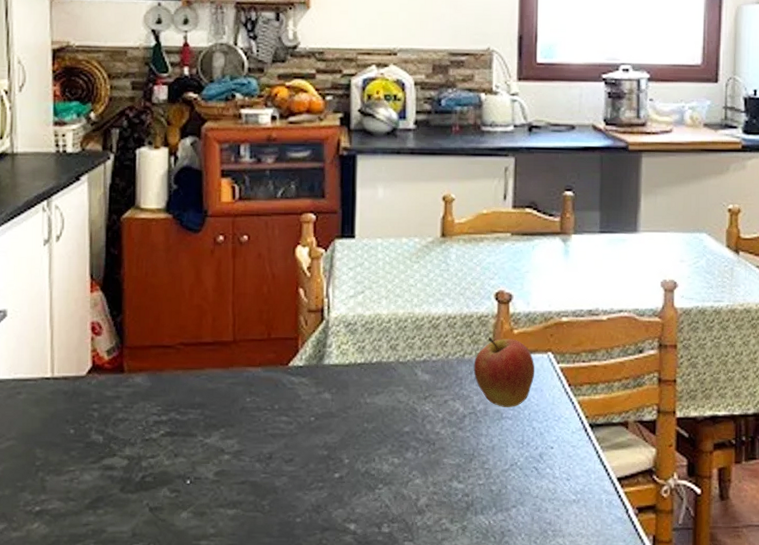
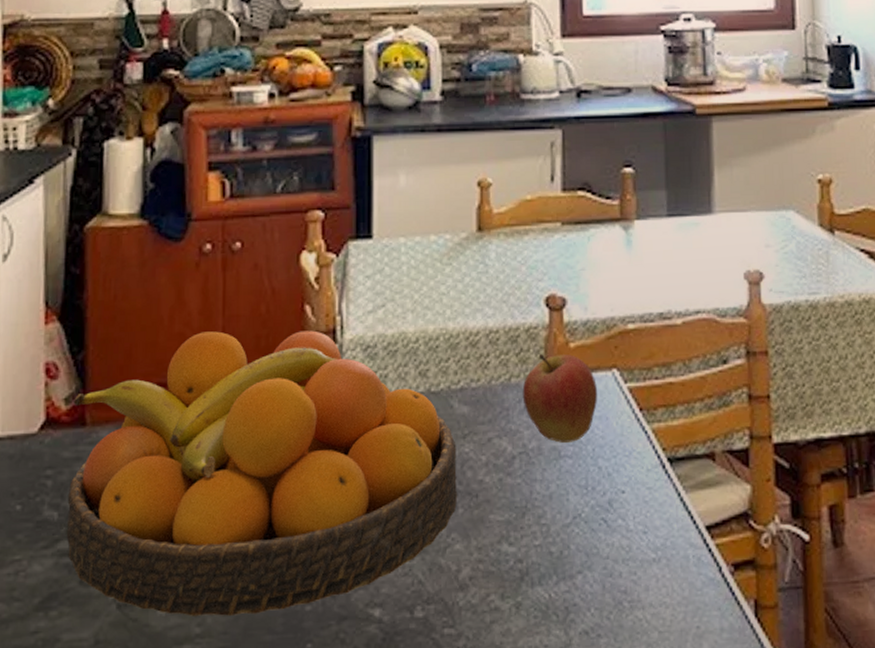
fruit bowl: none [109,305,419,522] -> present [66,330,458,616]

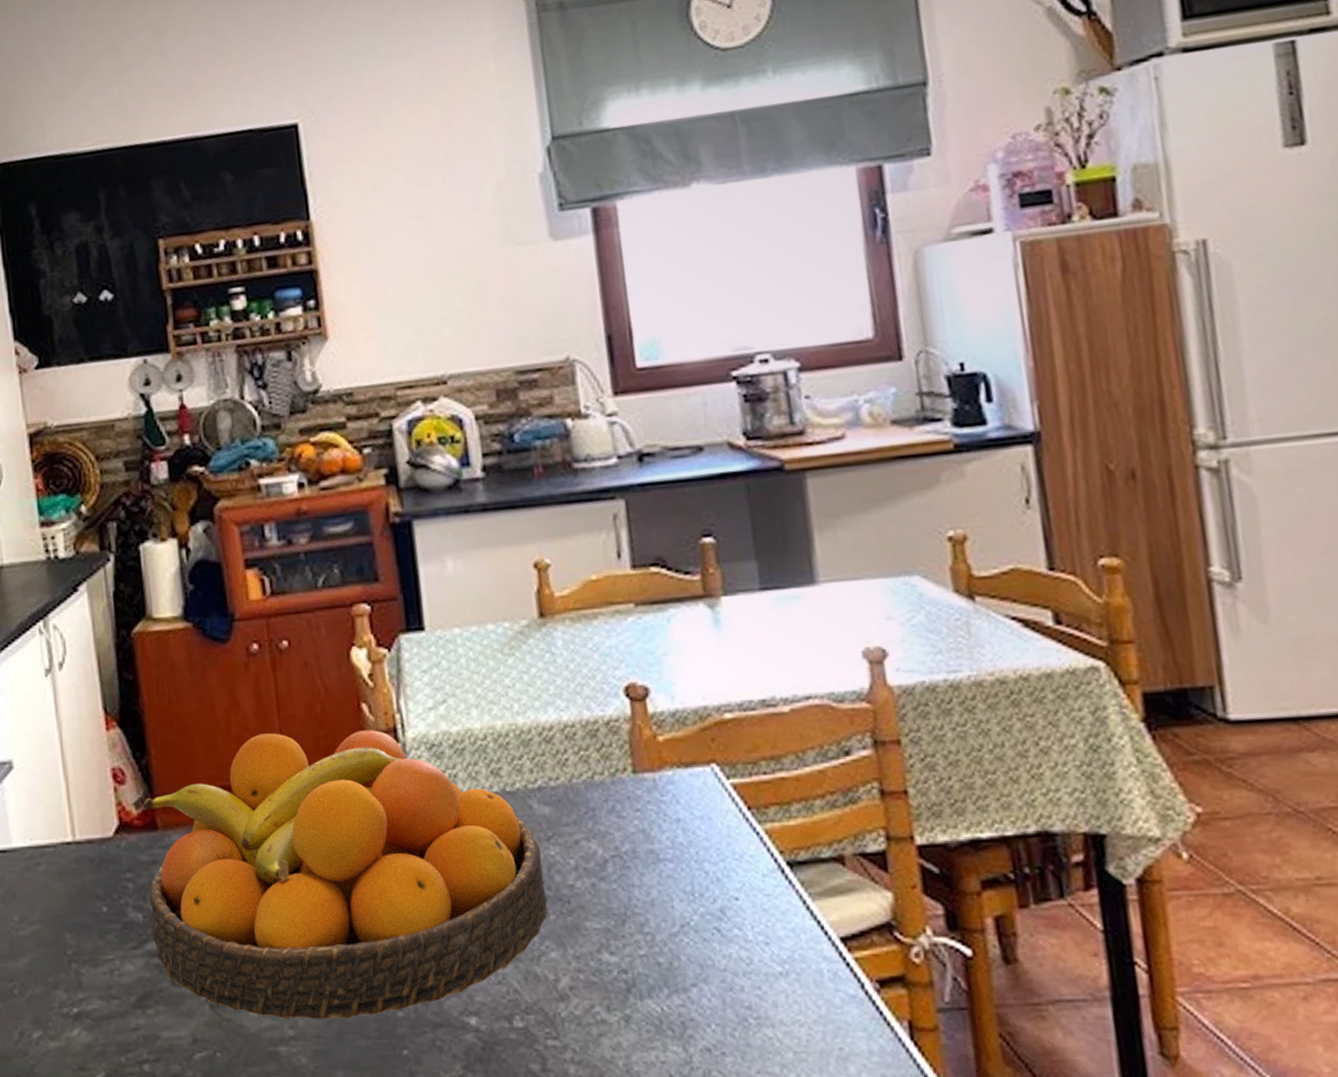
apple: present [522,353,598,443] -> none [608,748,697,845]

